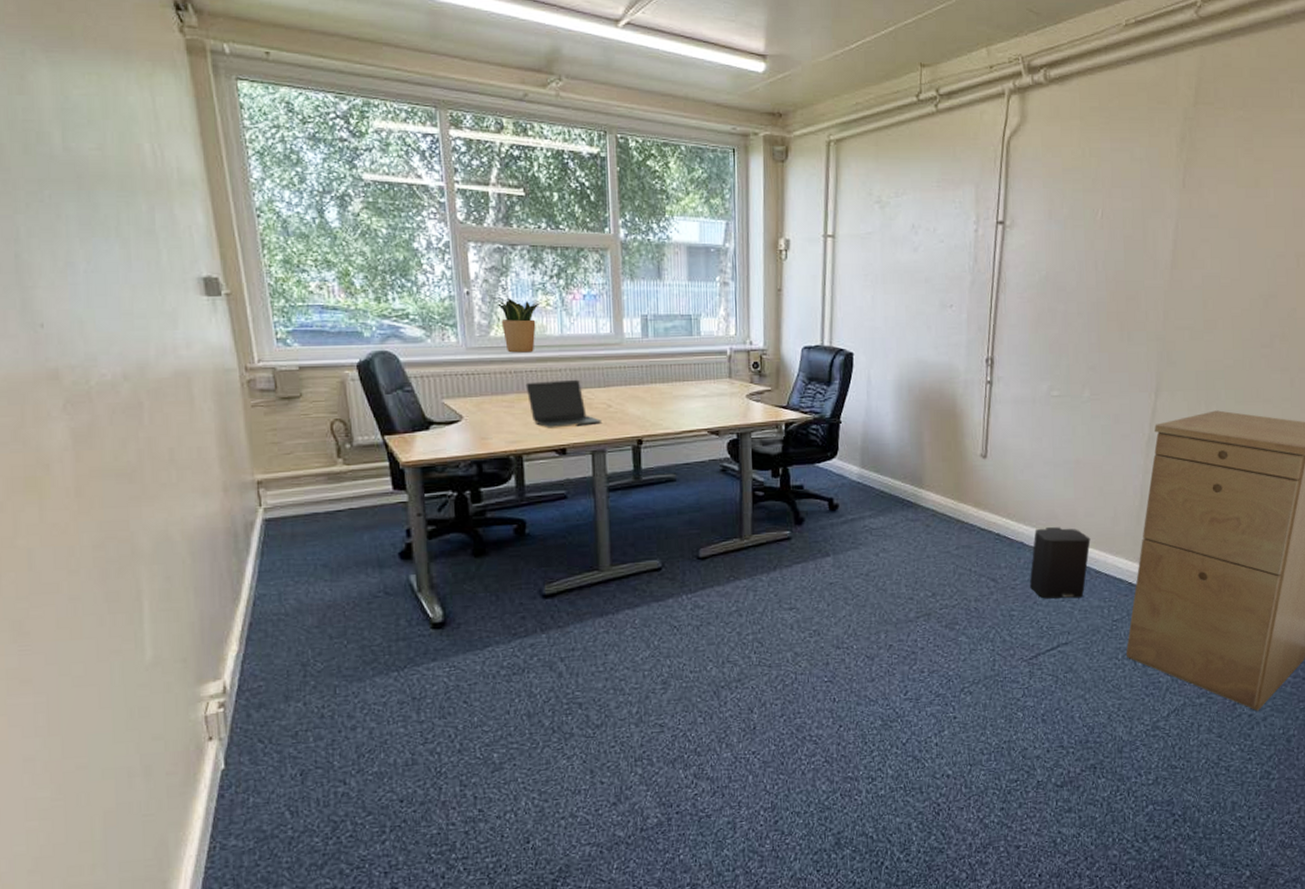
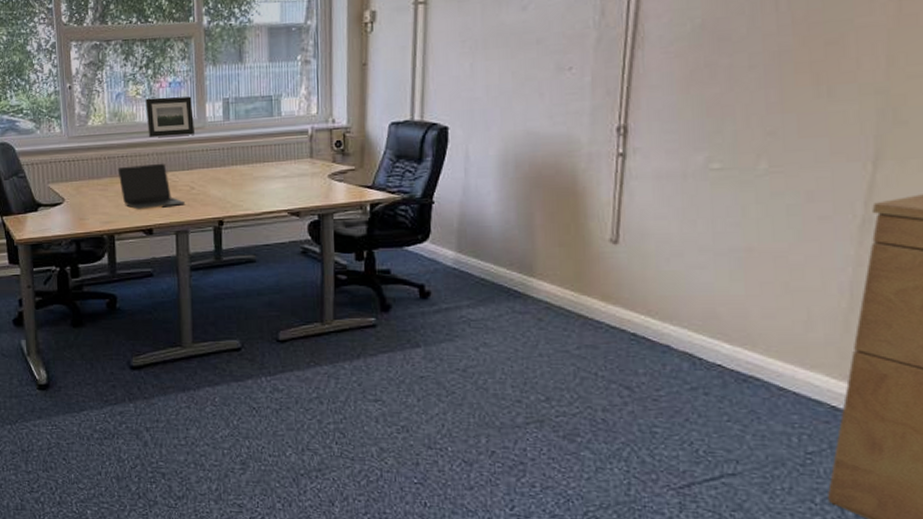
potted plant: present [490,296,542,353] -> none [88,89,133,140]
picture frame: none [557,310,612,352] -> present [145,96,196,137]
pedal bin: present [1030,527,1091,599] -> none [679,330,770,420]

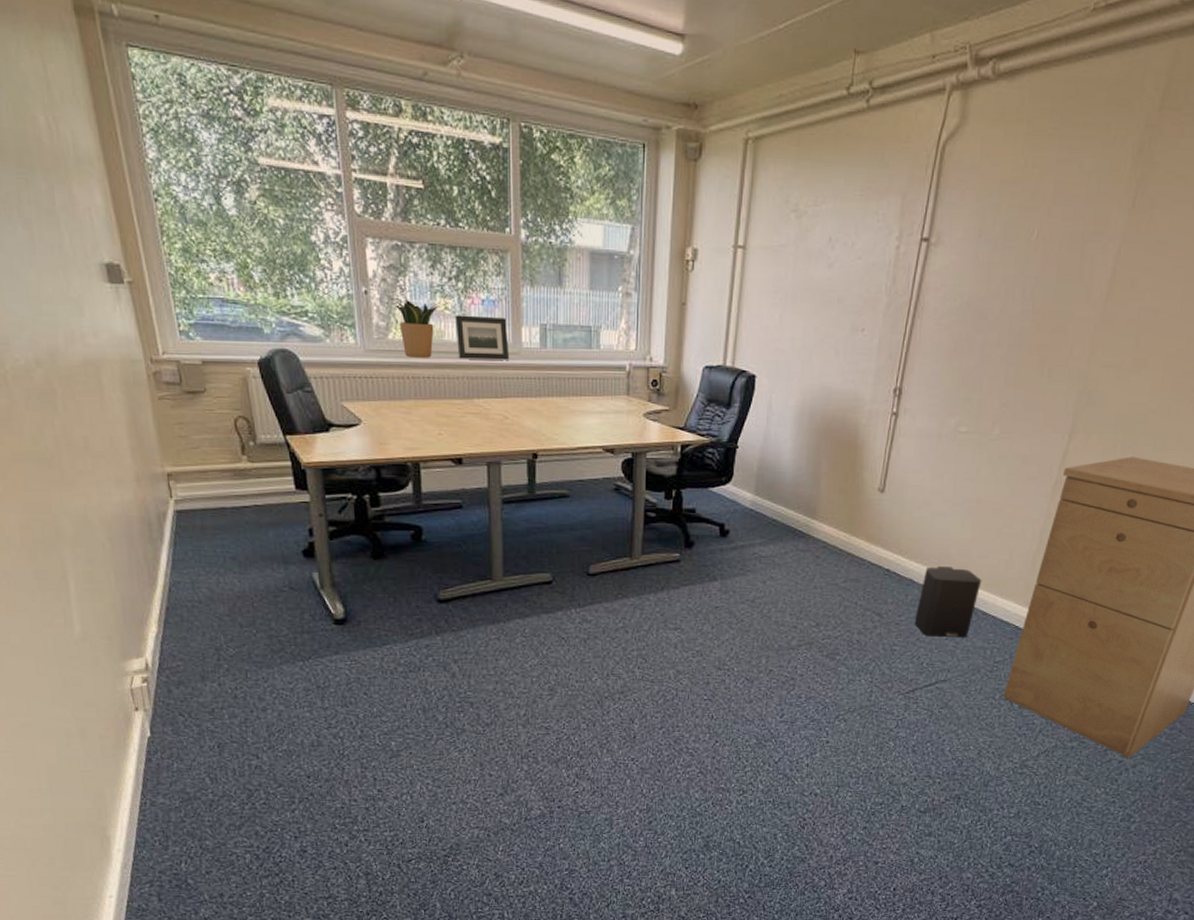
potted plant: none [88,89,133,140] -> present [388,297,441,358]
laptop: present [117,163,185,210] -> none [423,388,497,437]
pedal bin: none [679,330,770,420] -> present [915,566,982,638]

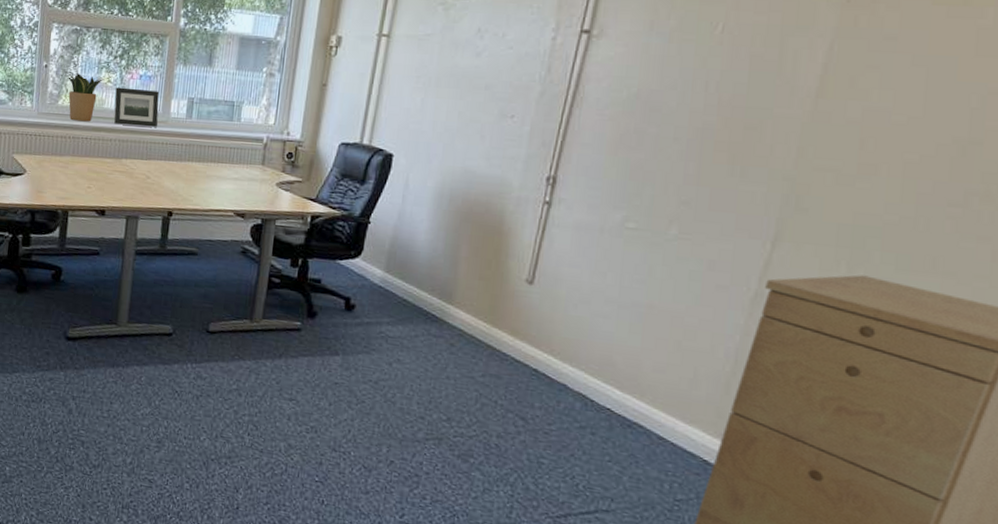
pedal bin: present [915,566,982,638] -> none [569,374,657,464]

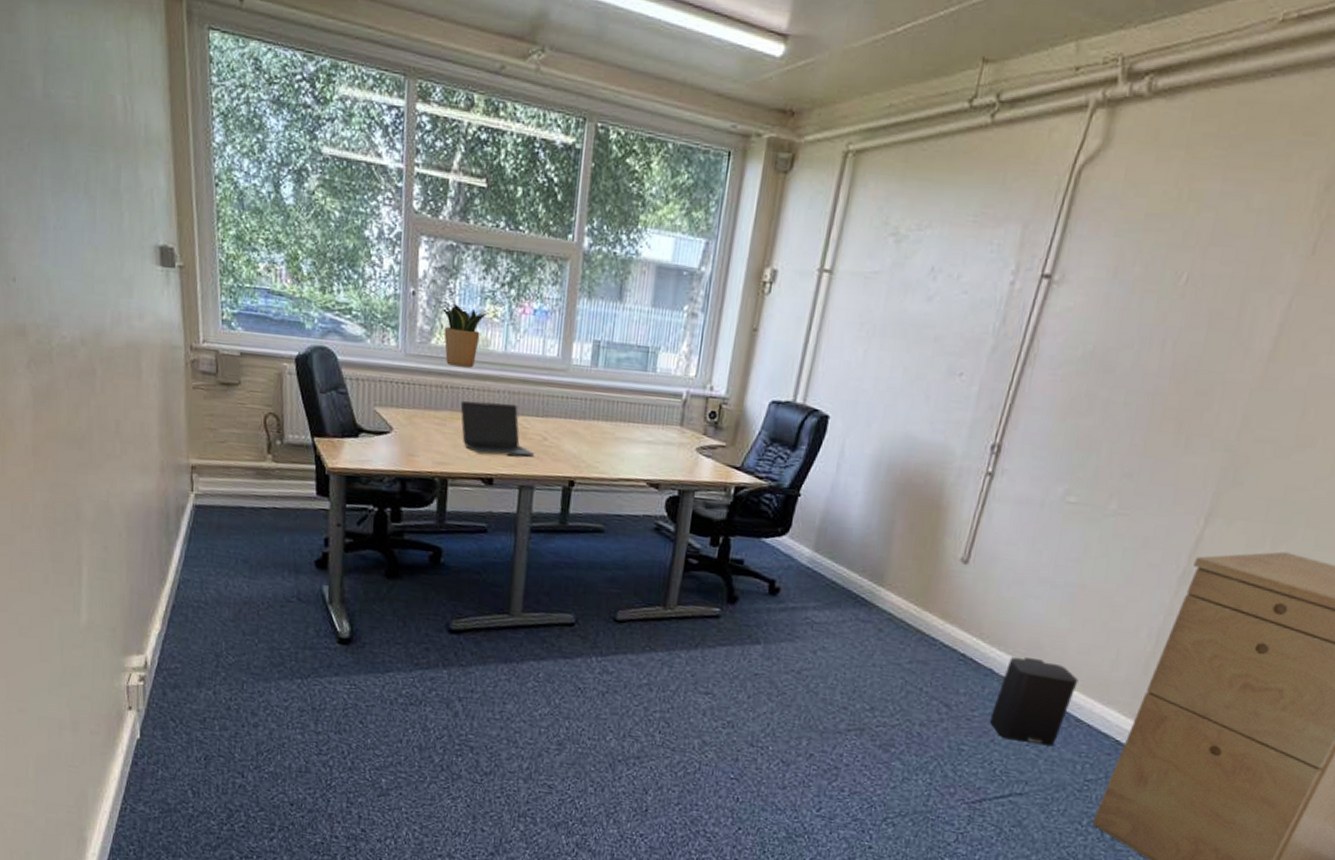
laptop: none [80,148,139,192] -> present [460,401,534,457]
picture frame: present [113,87,160,127] -> none [501,324,558,377]
pedal bin: none [569,374,657,464] -> present [990,657,1079,747]

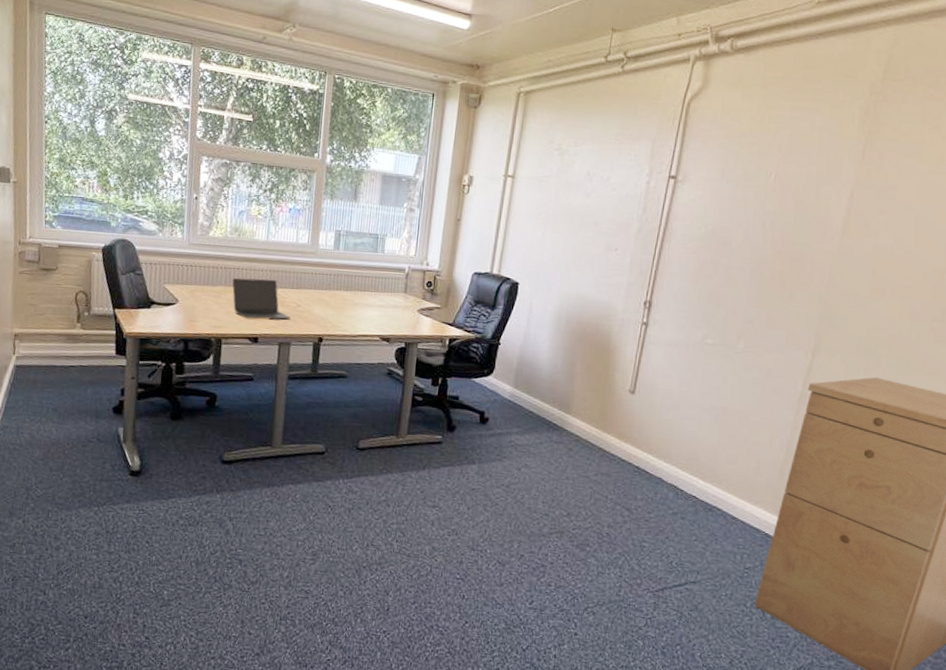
potted plant: present [436,299,490,368] -> none [214,202,255,253]
pedal bin: present [990,657,1079,747] -> none [664,468,730,541]

